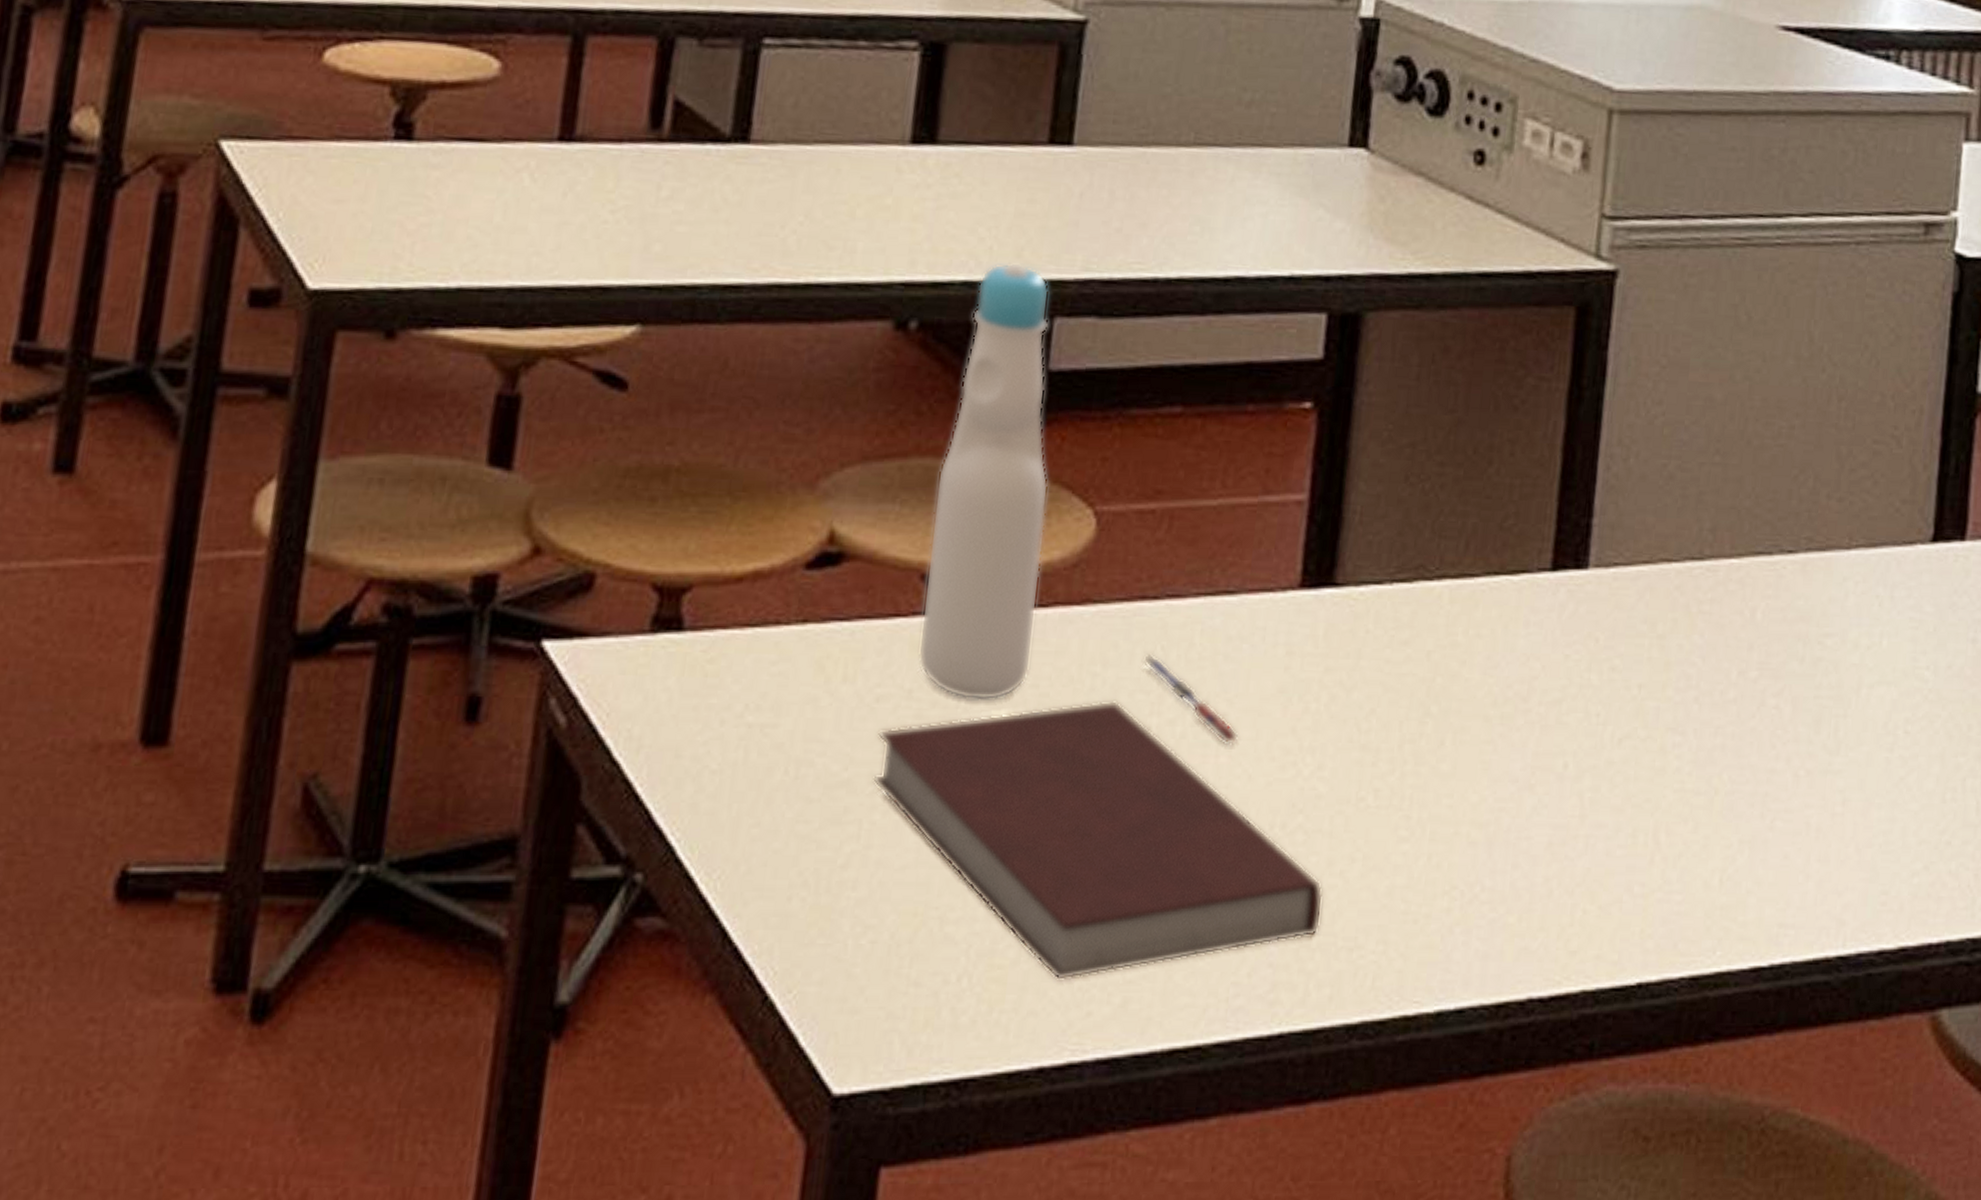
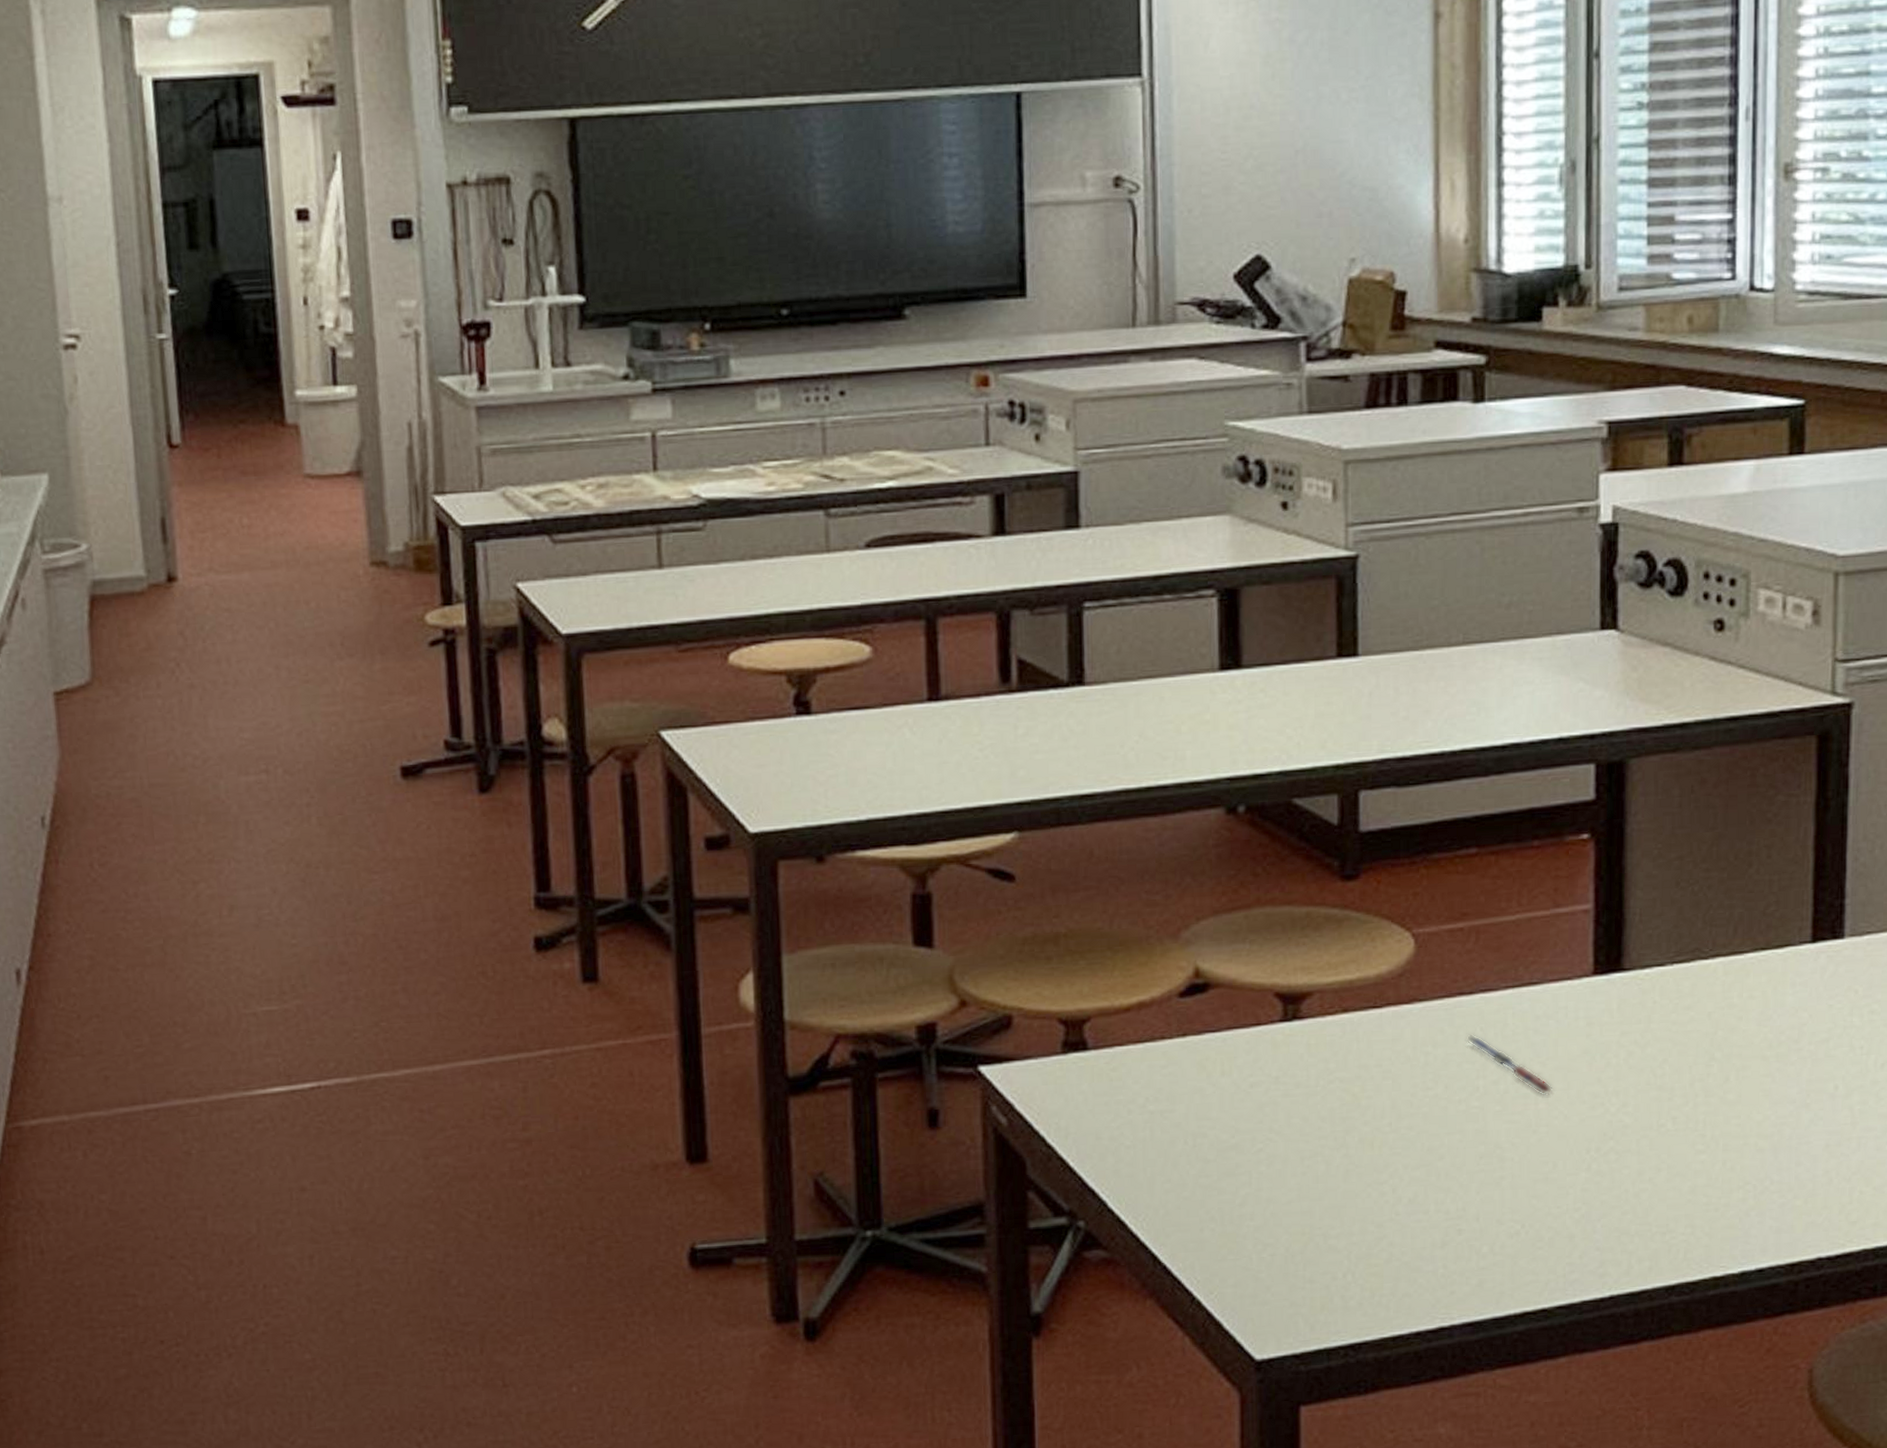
notebook: present [872,699,1324,981] -> none [1255,1070,1637,1272]
bottle: present [917,261,1050,701] -> none [1278,752,1373,1080]

